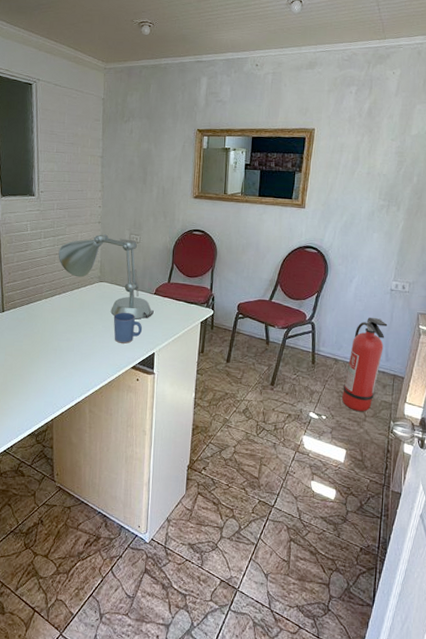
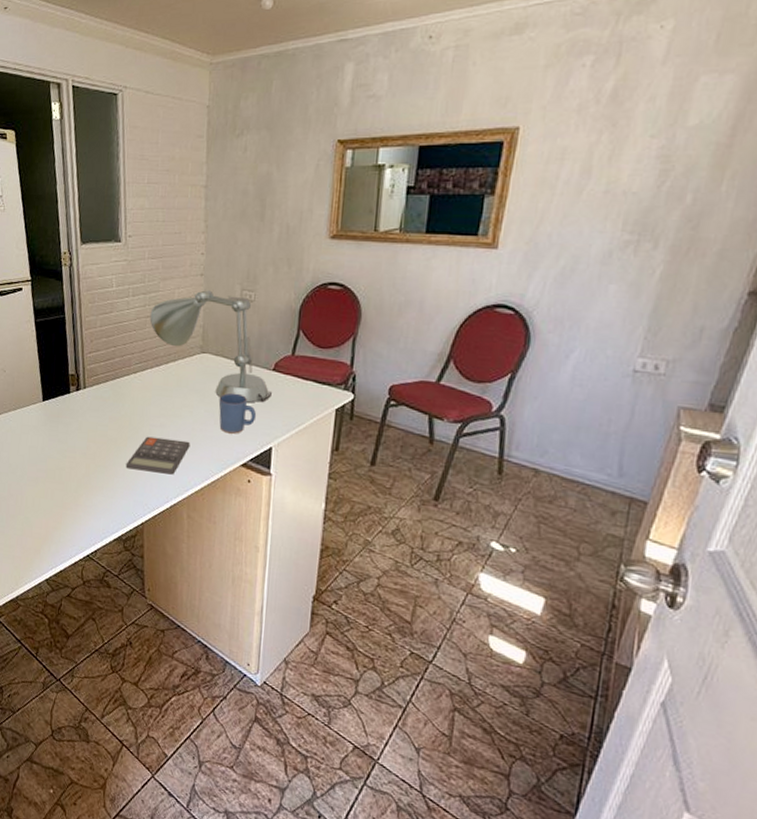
calculator: none [38,348,91,378] -> present [125,436,190,475]
fire extinguisher: present [342,318,388,411] -> none [543,411,625,547]

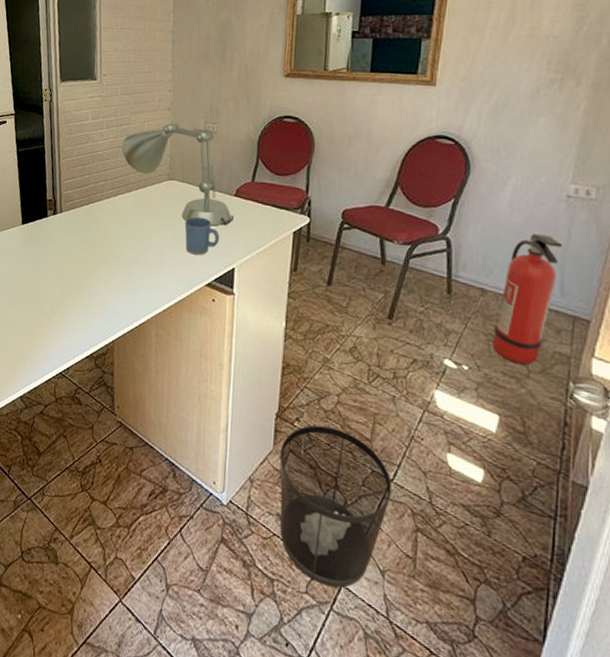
calculator: present [125,436,190,475] -> none [98,257,159,294]
waste bin: none [315,607,431,764] -> present [279,425,392,588]
fire extinguisher: none [543,411,625,547] -> present [493,234,563,365]

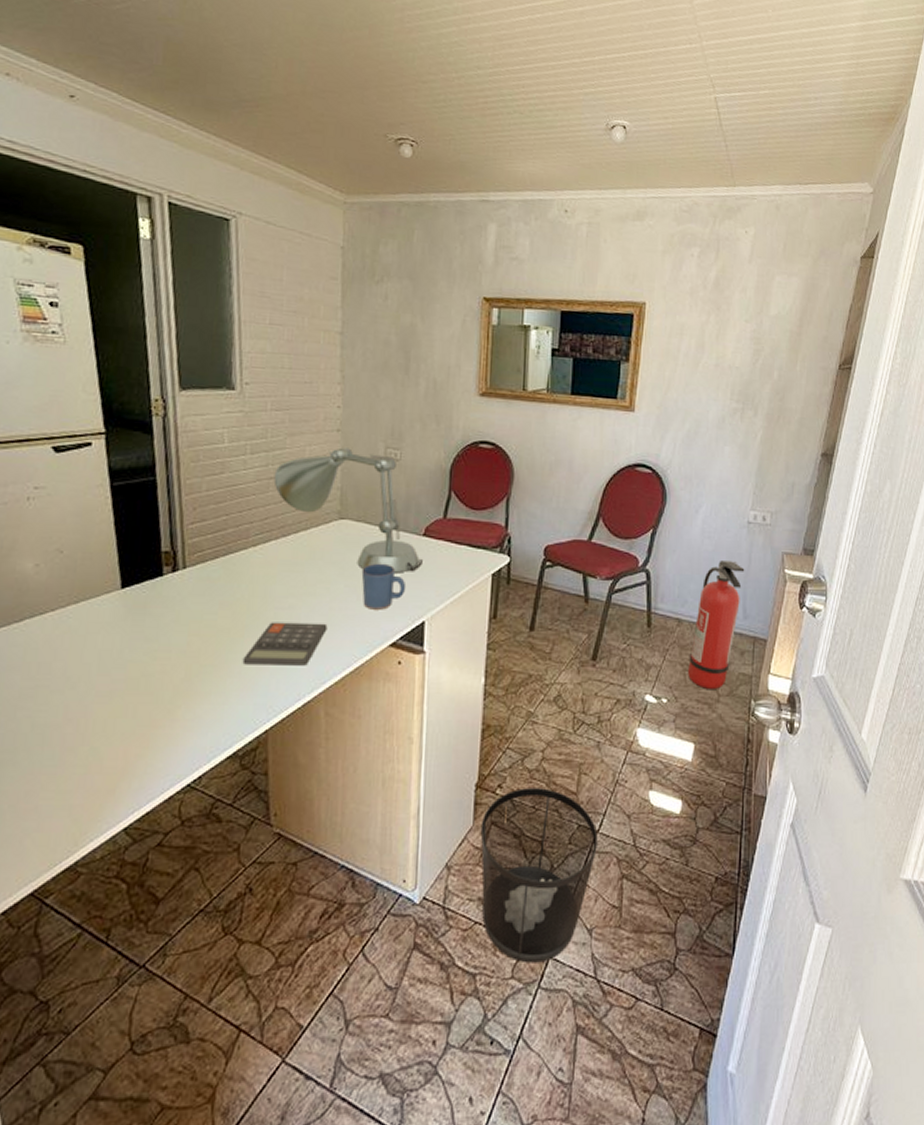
calculator: none [98,257,159,294] -> present [242,622,328,666]

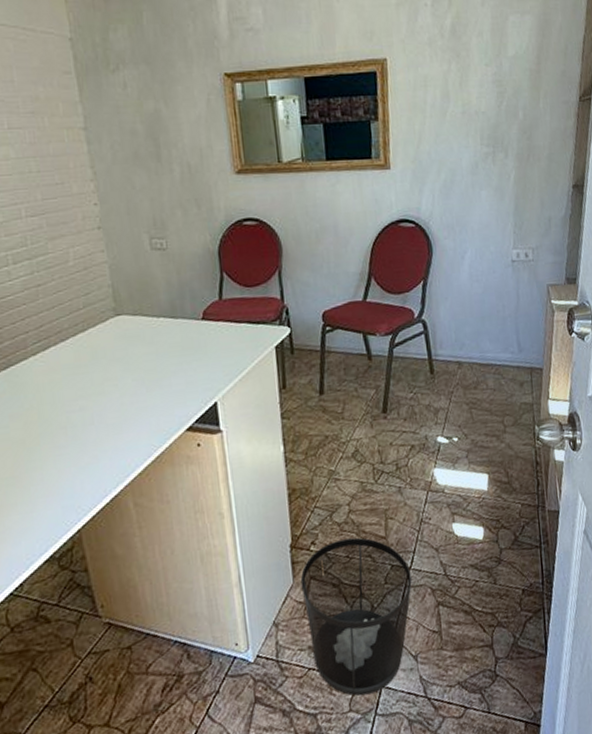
calculator: present [242,622,328,666] -> none [43,419,122,472]
desk lamp: present [273,447,423,573] -> none [41,244,206,361]
mug: present [361,563,407,610] -> none [146,352,194,399]
fire extinguisher: present [688,561,745,689] -> none [472,300,515,423]

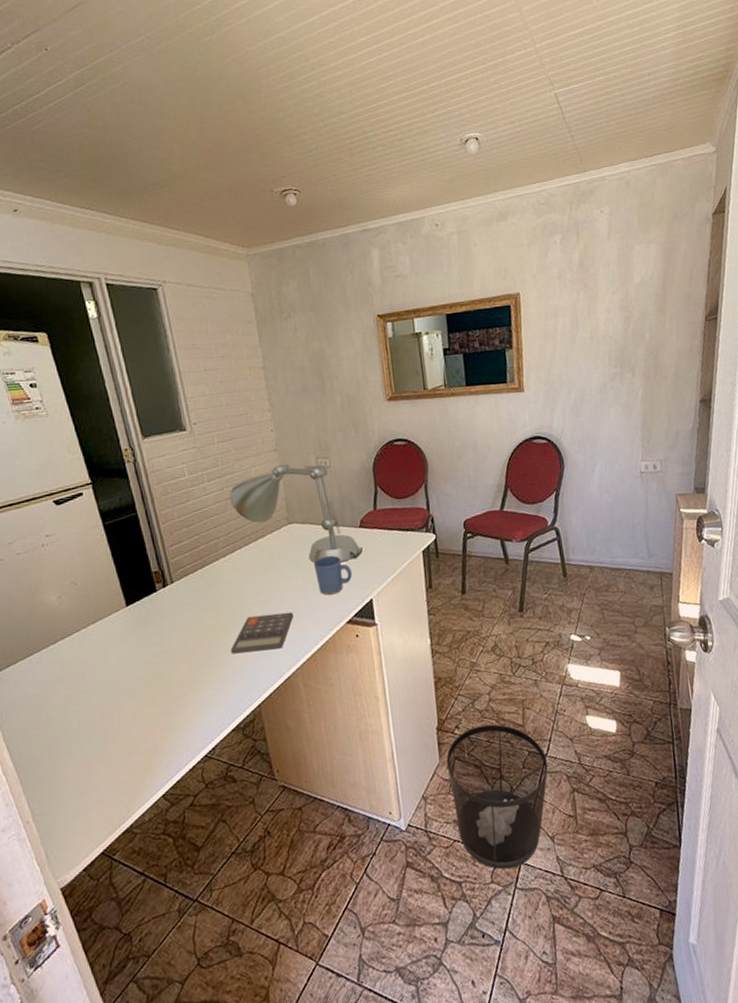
desk lamp: none [41,244,206,361] -> present [229,463,363,563]
calculator: none [43,419,122,472] -> present [230,611,294,654]
mug: none [146,352,194,399] -> present [313,555,353,595]

